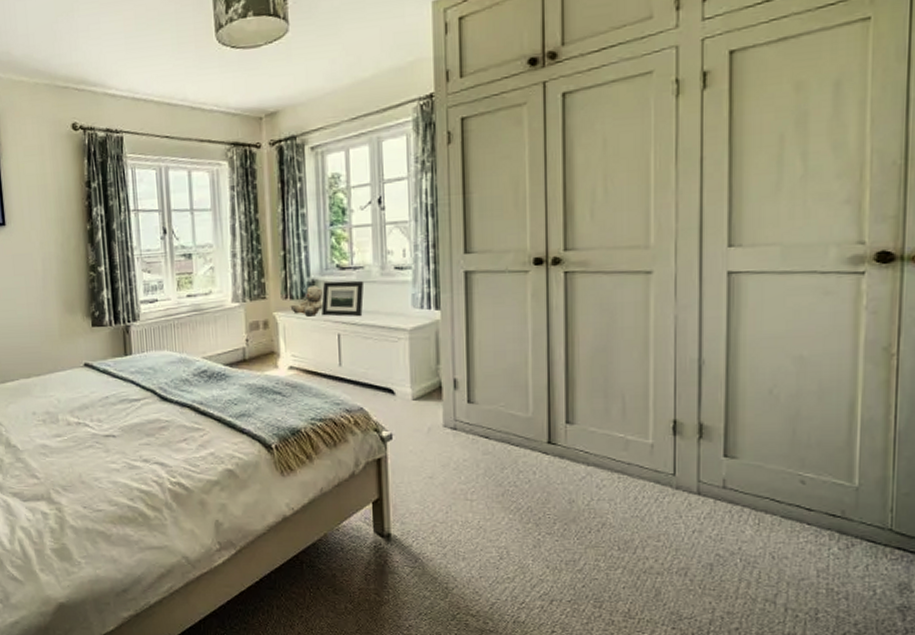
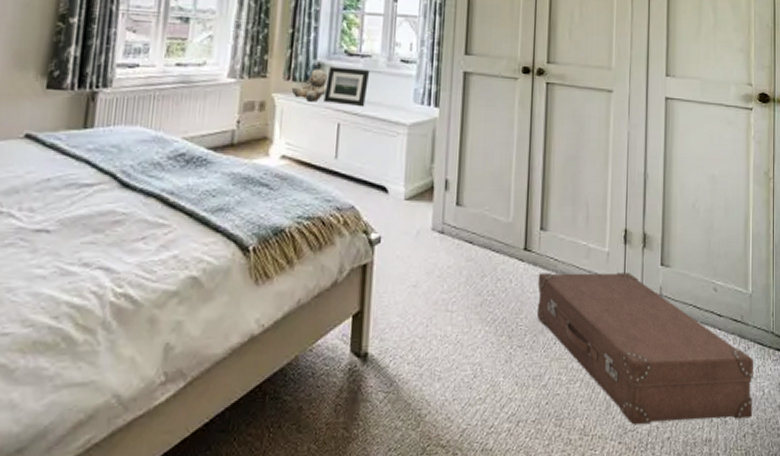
suitcase: none [566,464,860,618] -> present [537,272,753,425]

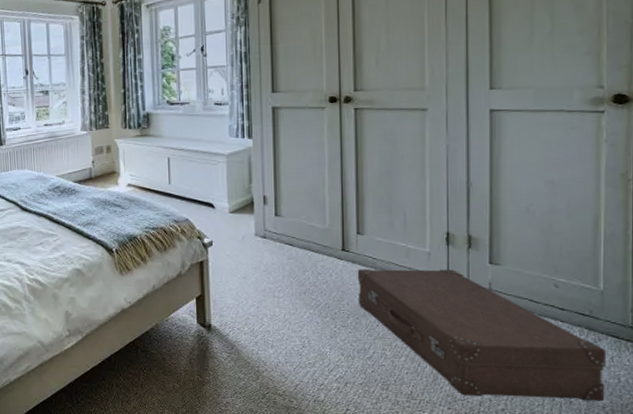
teddy bear: present [291,69,327,102] -> none [129,118,156,143]
picture frame: present [323,66,370,108] -> none [154,114,190,144]

